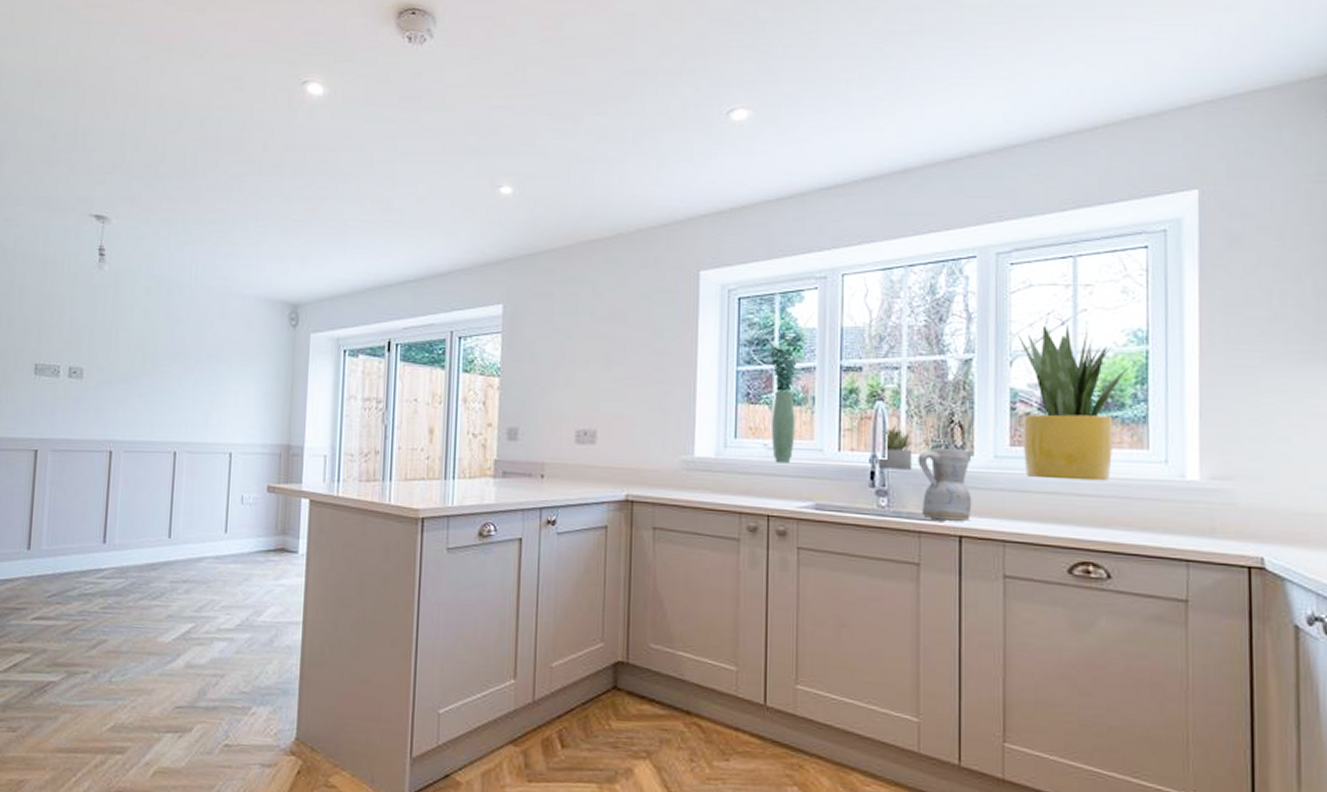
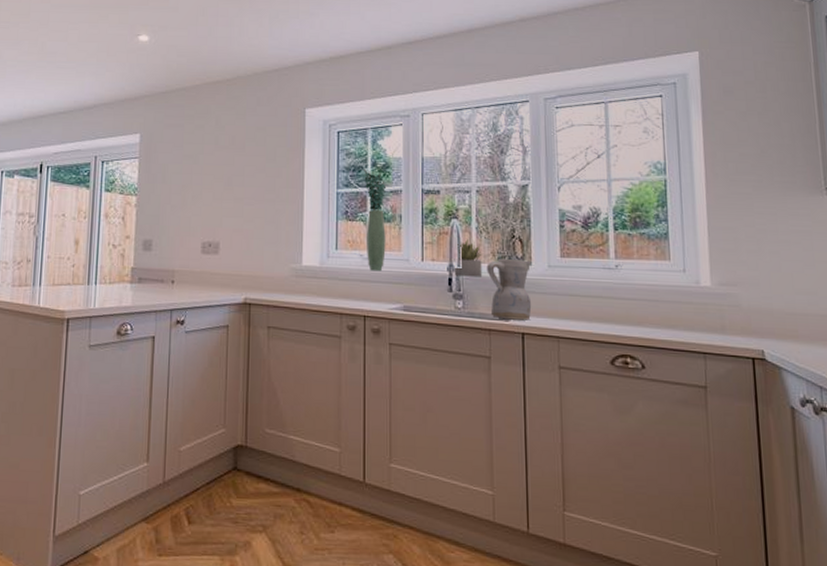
planter: present [1018,325,1128,481] -> none [564,158,651,287]

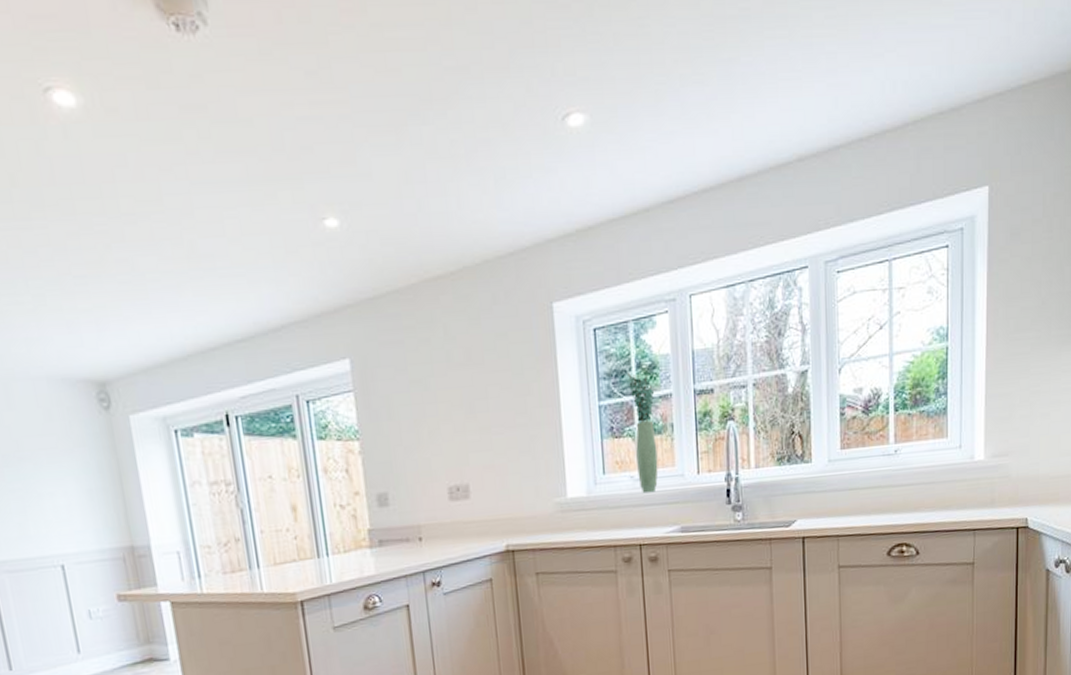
succulent plant: present [454,239,483,277] -> none [731,442,762,486]
ceramic pitcher: present [486,258,532,321] -> none [766,457,812,526]

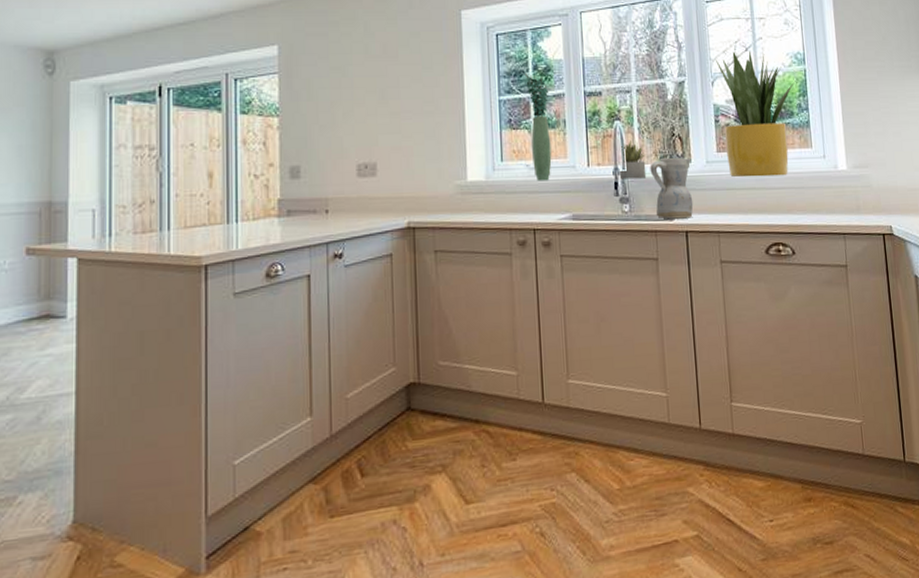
succulent plant: none [731,442,762,486] -> present [619,140,647,180]
ceramic pitcher: none [766,457,812,526] -> present [650,157,694,219]
planter: none [845,329,933,476] -> present [716,51,794,178]

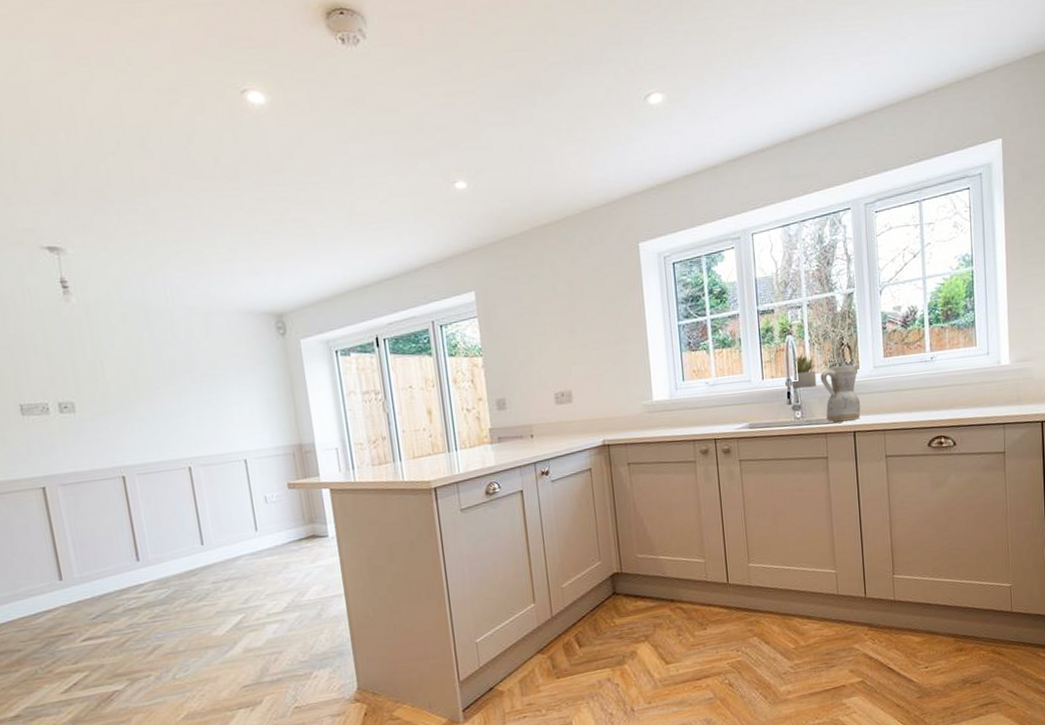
vase: present [524,72,552,181] -> none [701,297,729,397]
planter: present [716,51,794,178] -> none [884,258,961,379]

